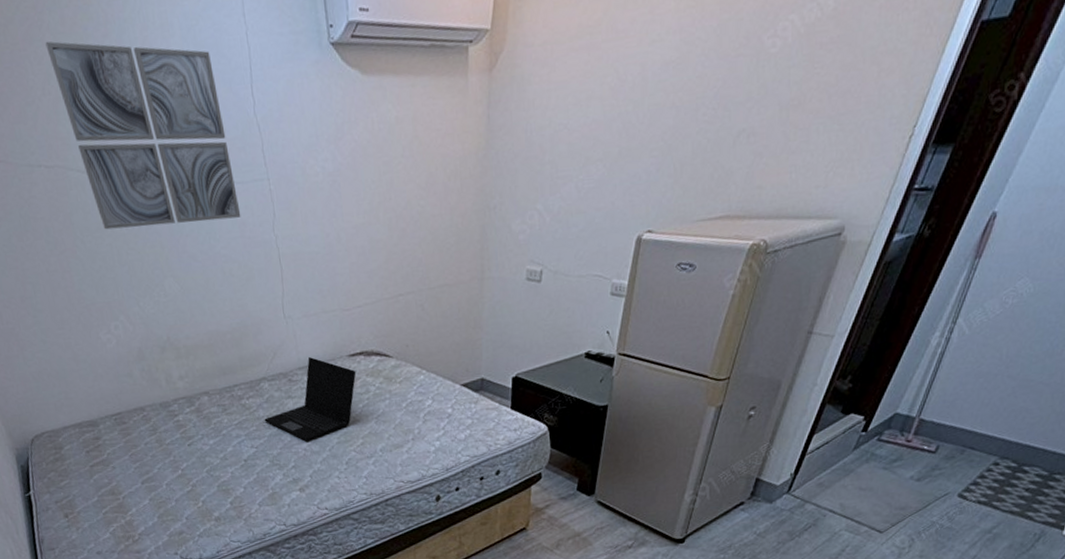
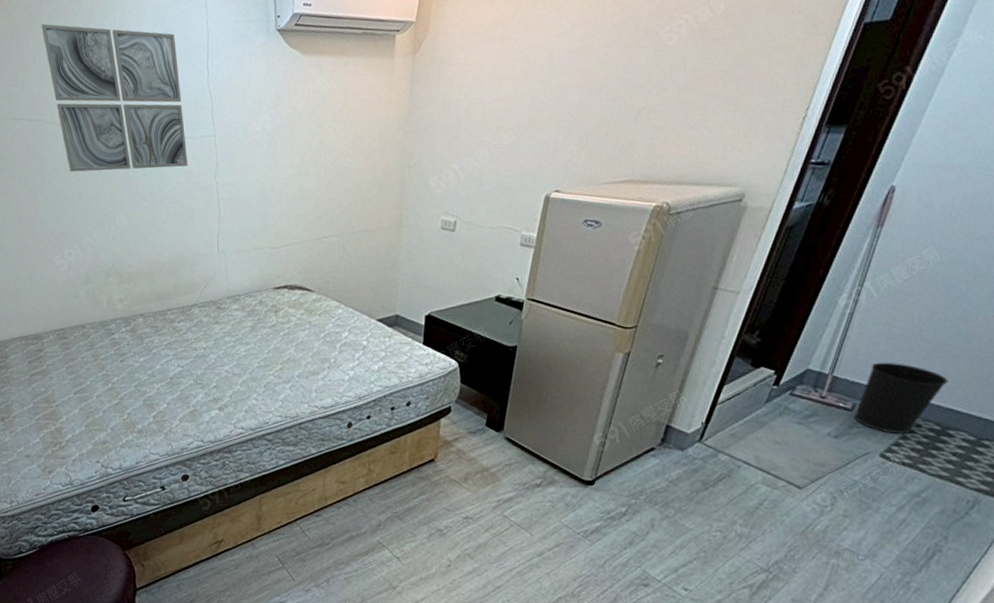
laptop: present [264,356,356,441] -> none [192,287,280,364]
wastebasket: none [936,401,1029,473] -> present [854,362,949,434]

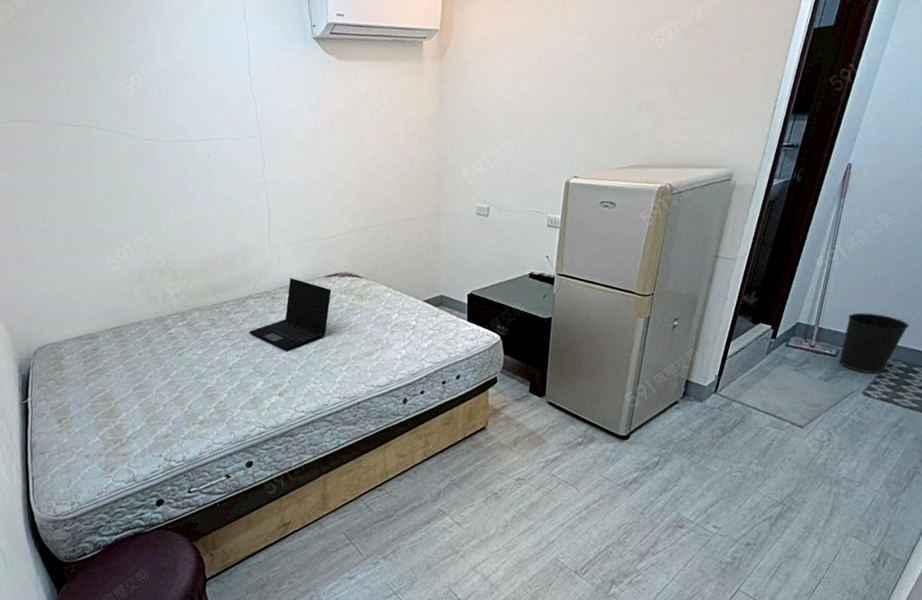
wall art: present [41,23,188,172] -> none [83,34,236,175]
laptop: none [192,287,280,364] -> present [249,277,332,351]

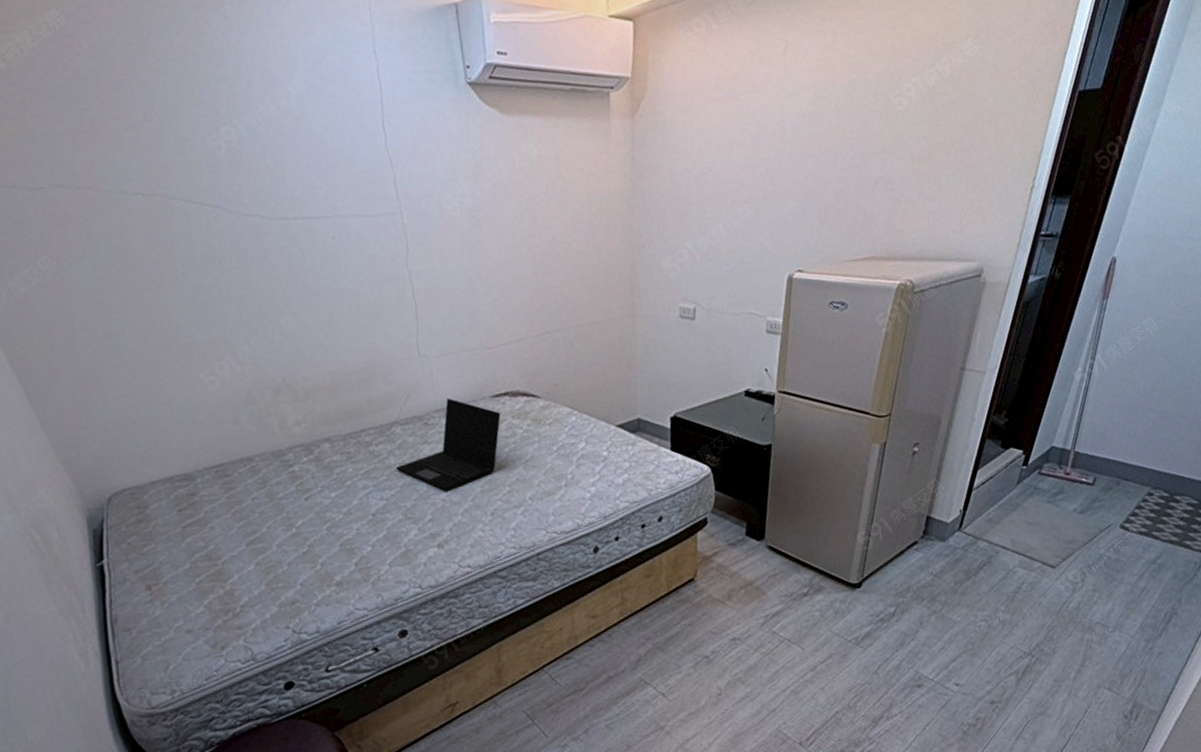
wastebasket: present [838,312,910,374] -> none [1095,433,1173,504]

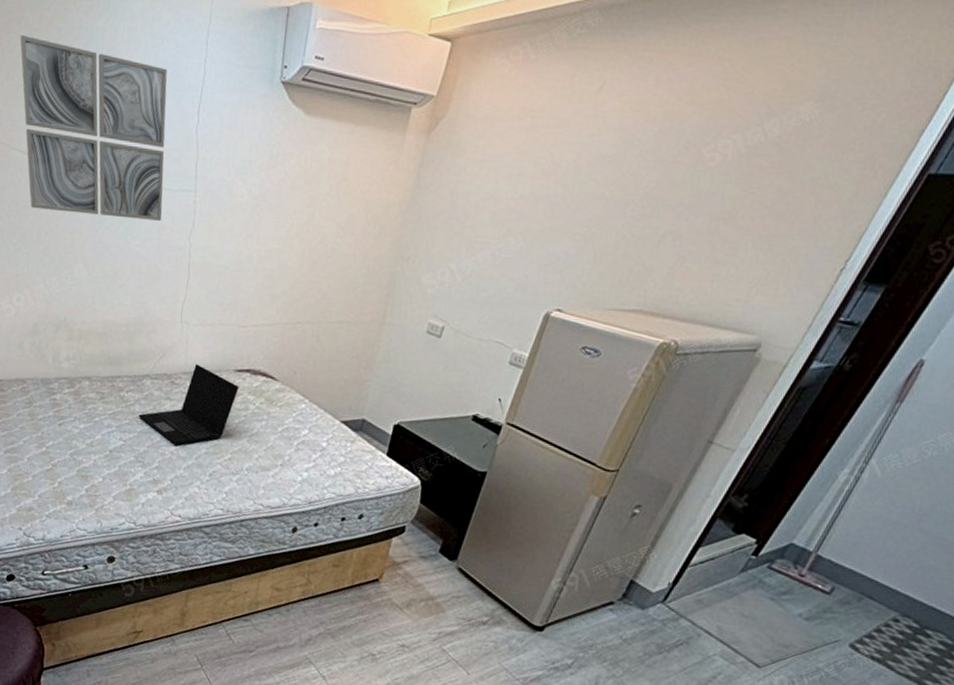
wall art: none [150,67,371,262] -> present [20,34,167,221]

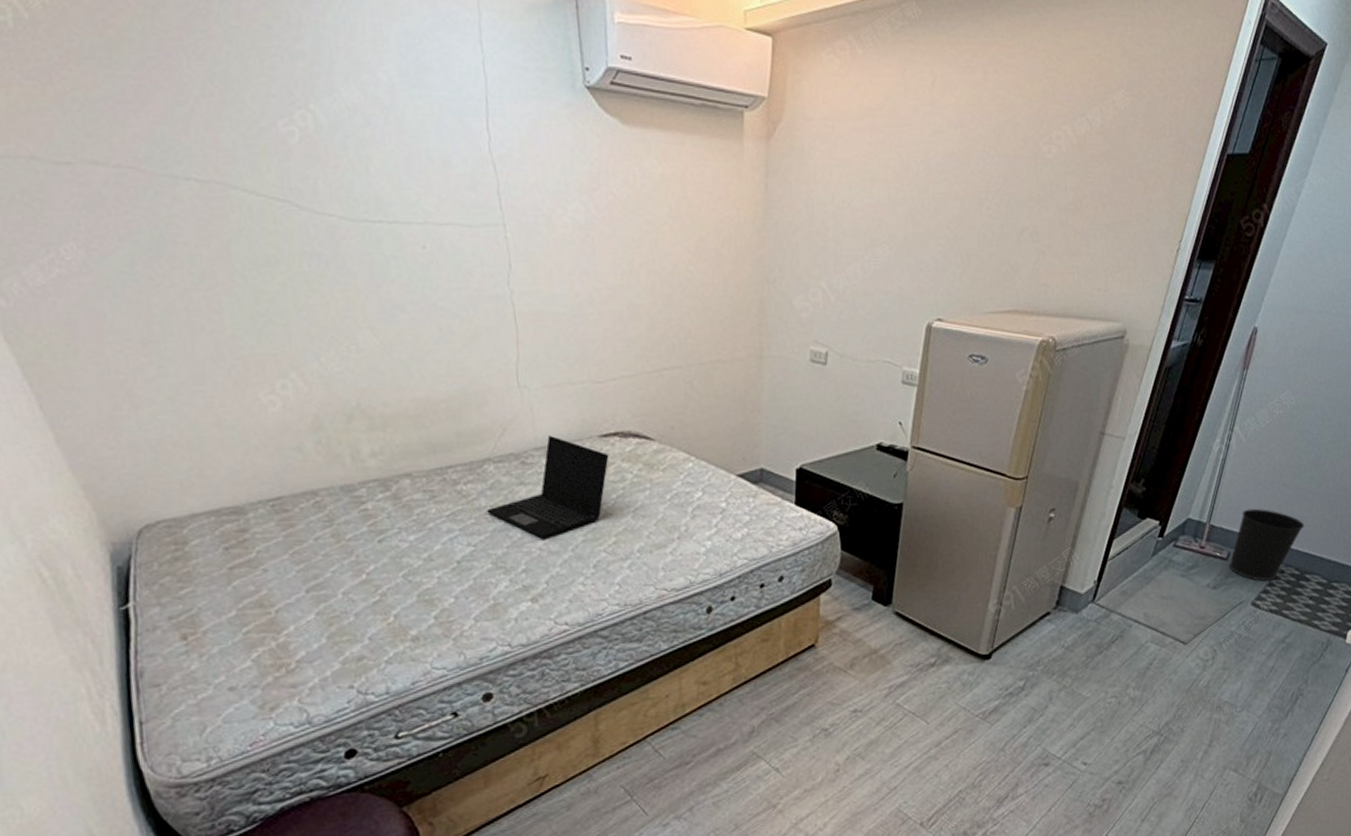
wall art: present [20,34,167,221] -> none [211,34,467,266]
wastebasket: none [830,547,938,627] -> present [1229,508,1305,581]

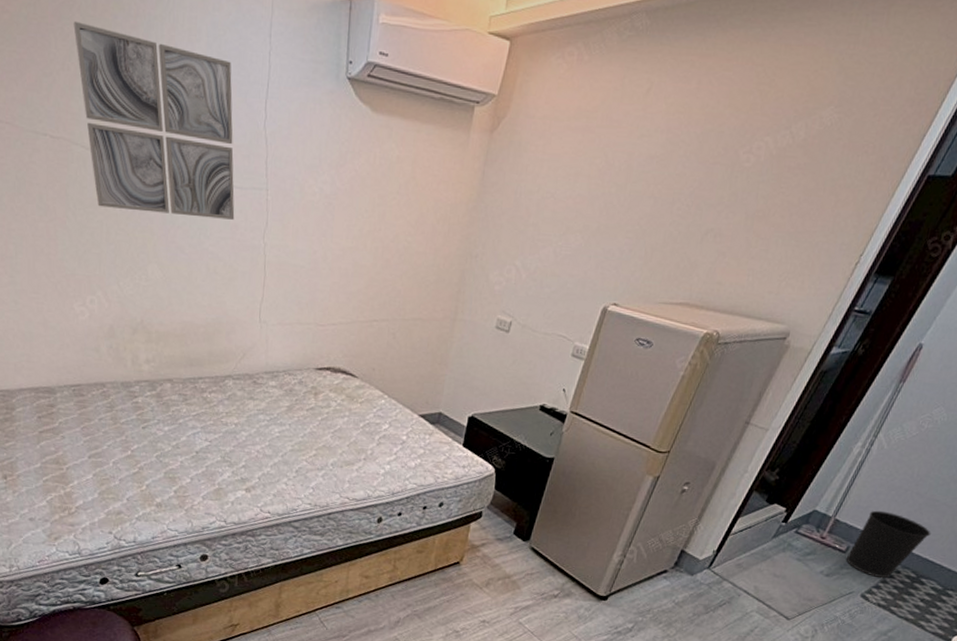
wall art: none [211,34,467,266] -> present [73,20,235,220]
laptop: present [486,434,609,539] -> none [223,362,321,444]

